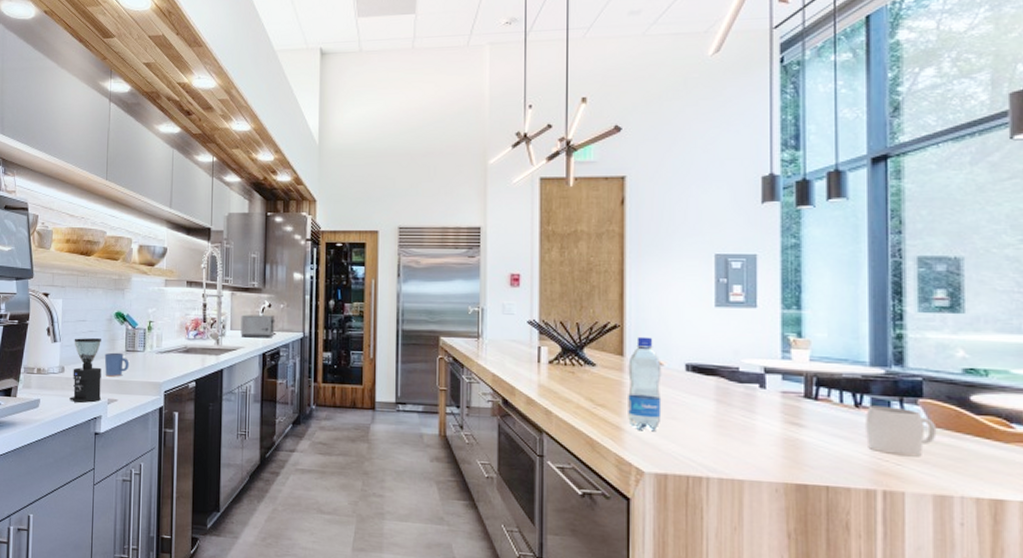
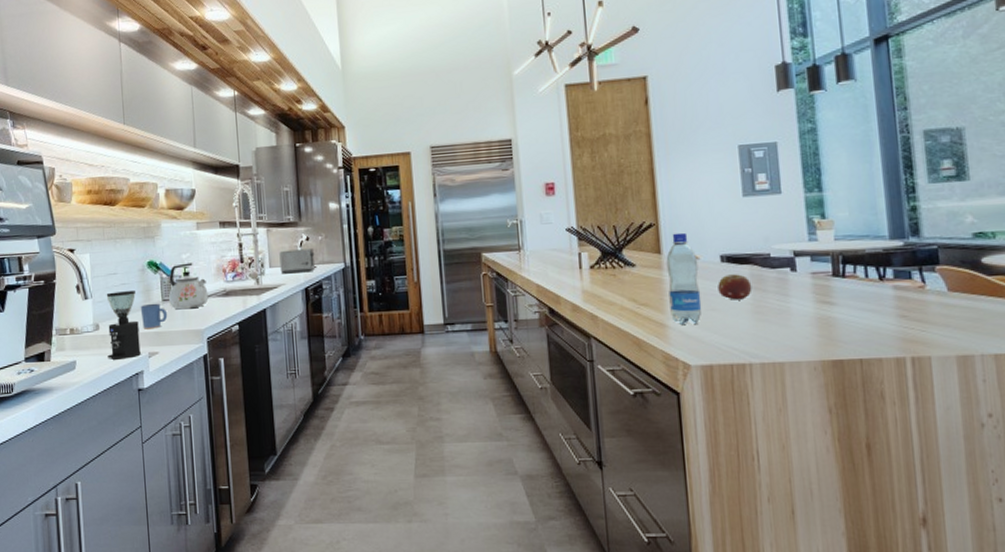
kettle: none [131,317,170,362] -> present [168,262,209,310]
fruit: none [680,384,717,412] -> present [718,274,752,300]
mug: present [866,405,937,457] -> none [889,276,955,323]

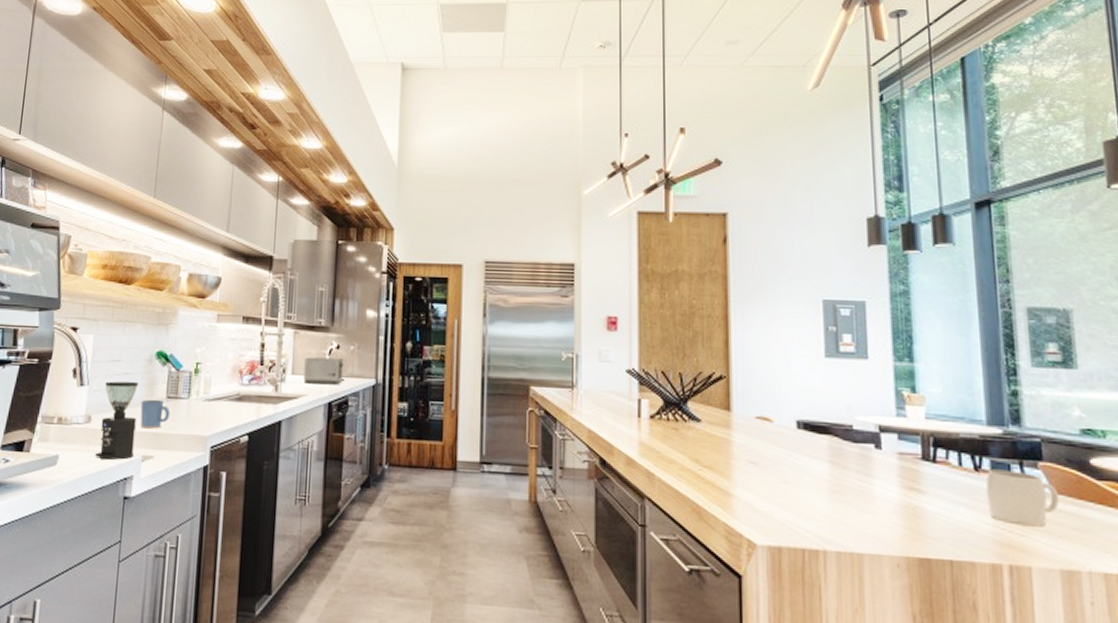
kettle: present [168,262,209,310] -> none [173,358,220,411]
bottle: present [666,232,702,325] -> none [735,389,773,498]
fruit: present [718,274,752,300] -> none [792,444,831,475]
mug: none [889,276,955,323] -> present [986,469,1060,527]

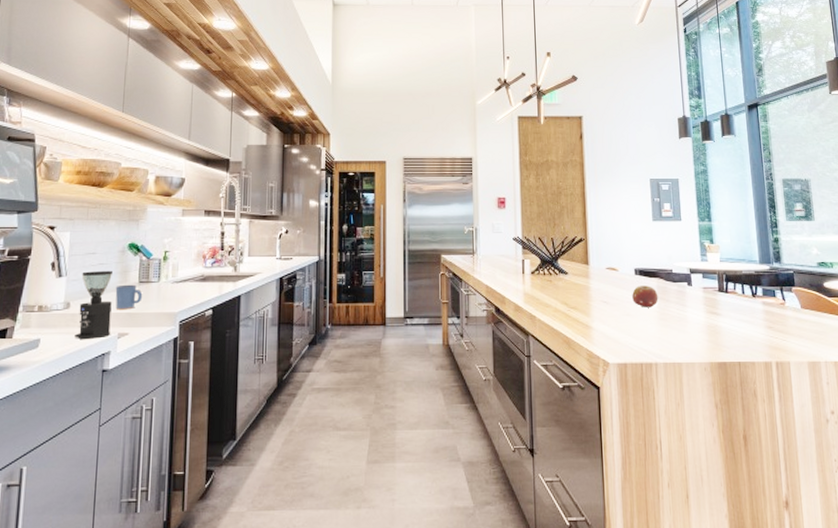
toaster: present [303,357,344,385] -> none [258,241,292,263]
fruit: none [792,444,831,475] -> present [632,285,659,308]
mug: present [986,469,1060,527] -> none [760,294,806,333]

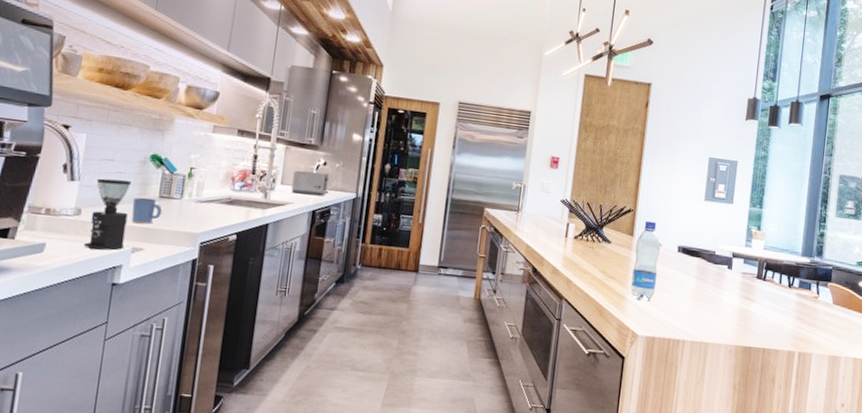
toaster: none [258,241,292,263] -> present [291,170,329,196]
bottle: none [592,247,620,328] -> present [630,220,661,302]
fruit: present [632,285,659,308] -> none [671,263,697,286]

